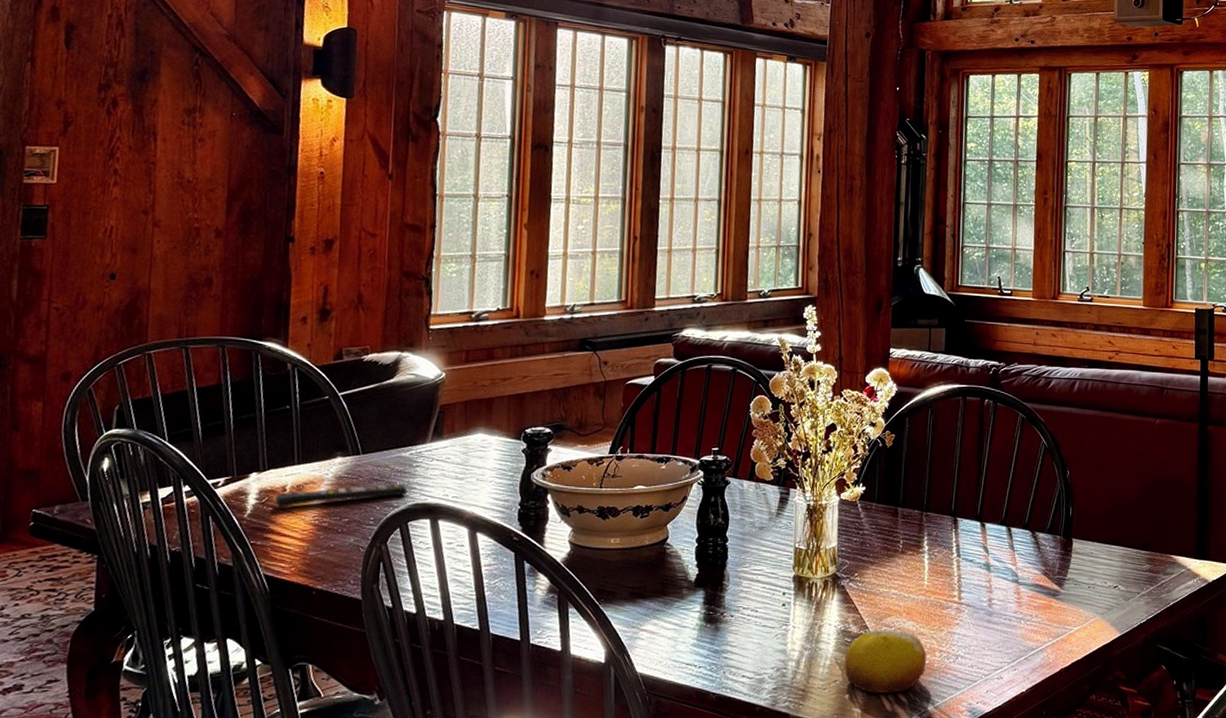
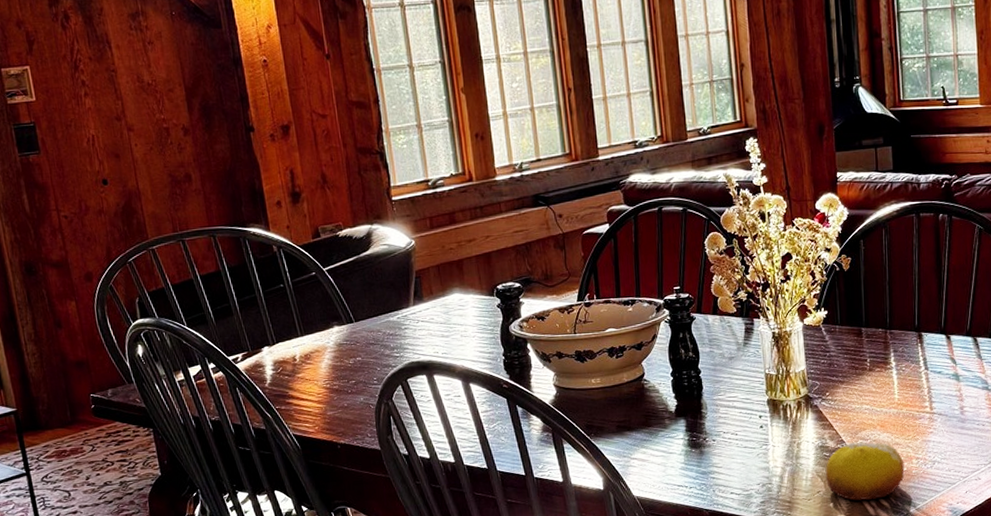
remote control: present [275,484,408,508] -> none [288,346,402,376]

